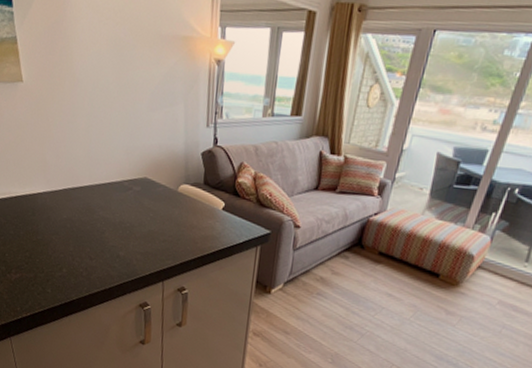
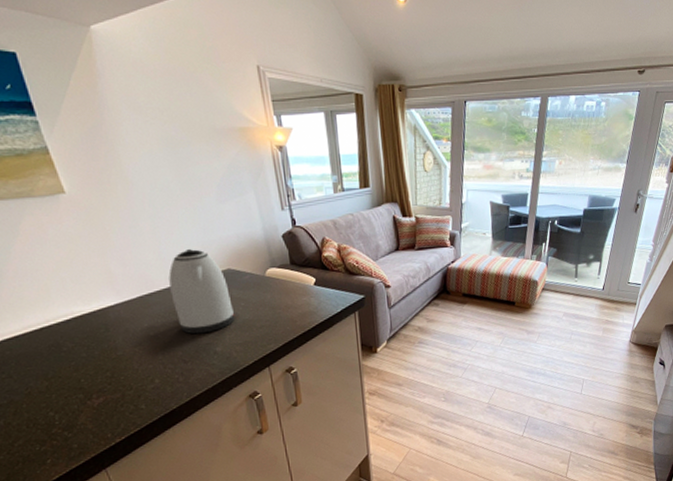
kettle: none [90,152,143,236] -> present [168,249,236,334]

